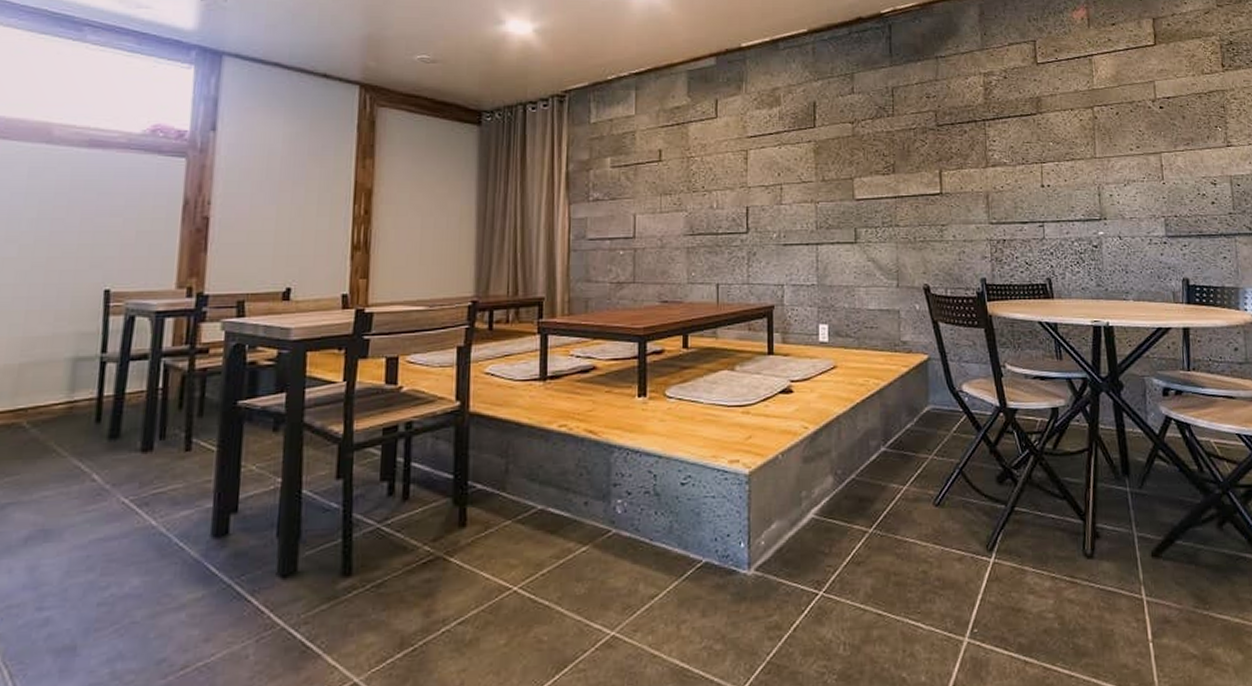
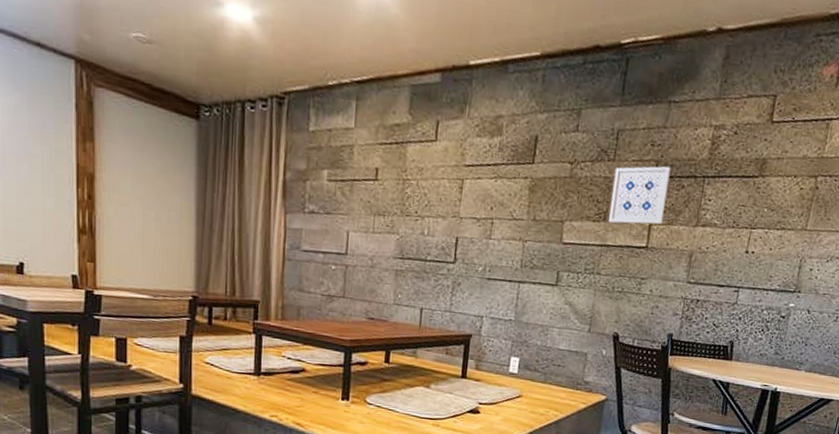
wall art: none [896,114,952,175] -> present [607,166,671,225]

